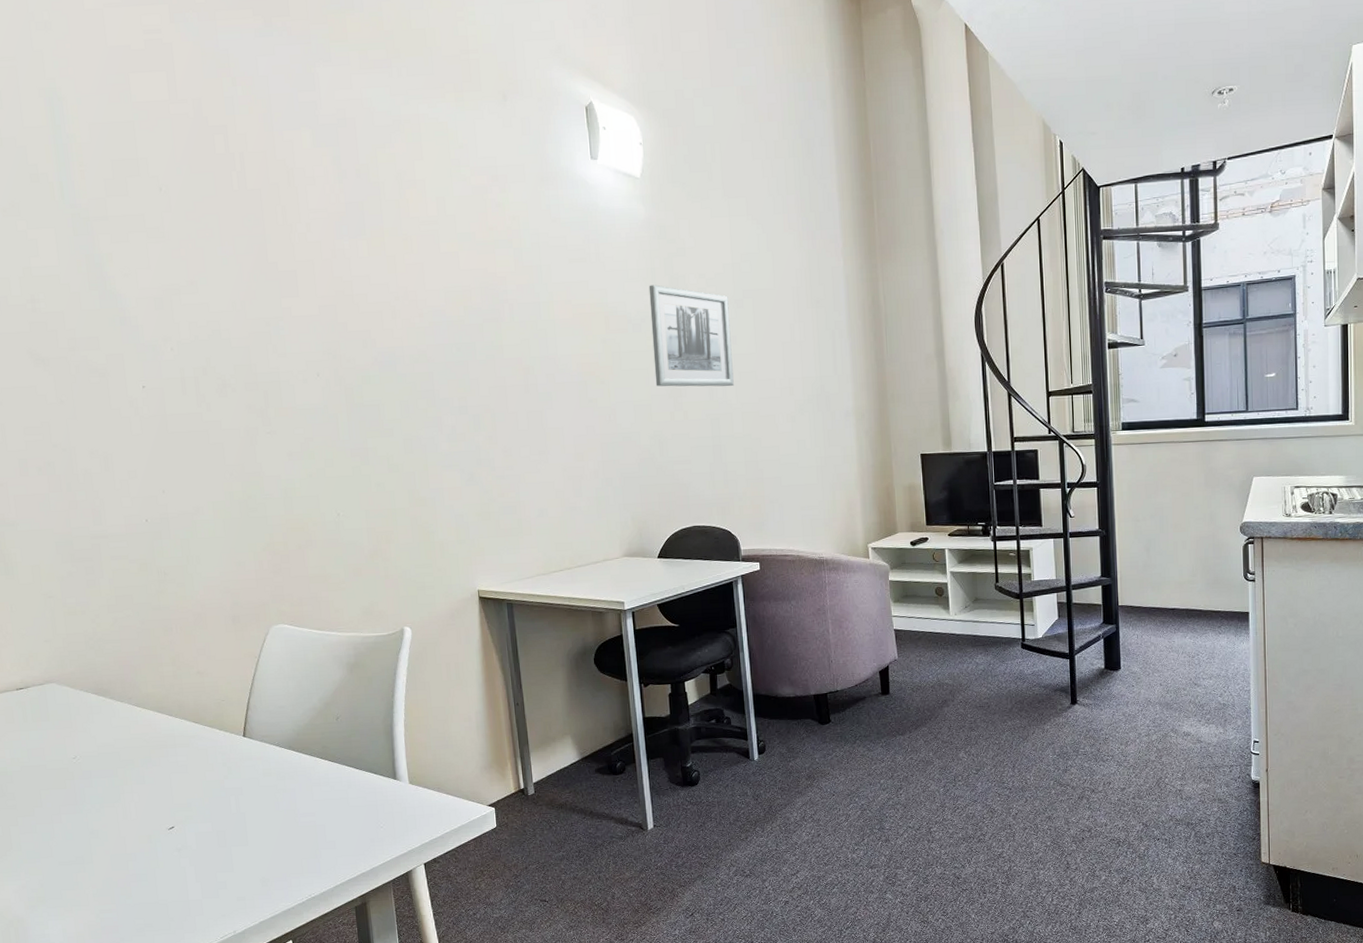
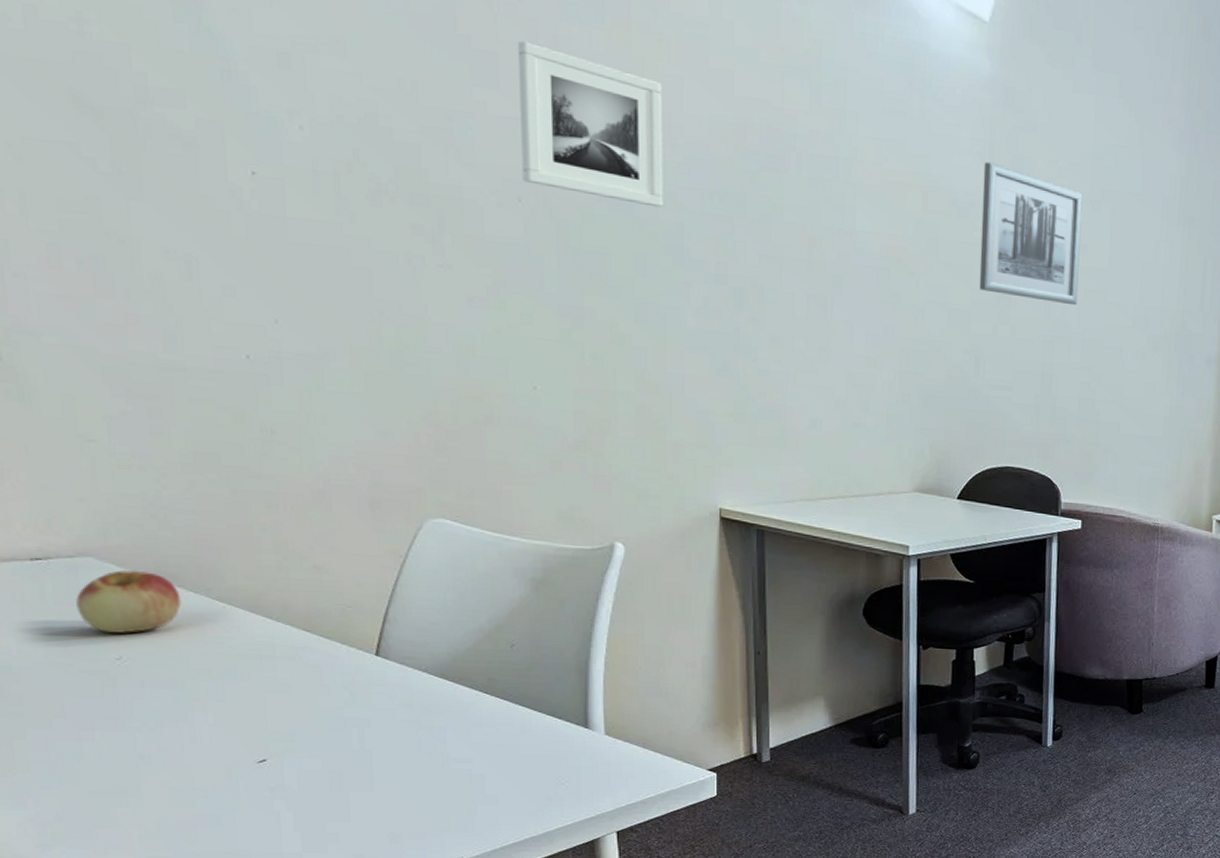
apple: none [46,690,113,739] -> present [76,570,182,633]
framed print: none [308,258,417,364] -> present [517,40,663,208]

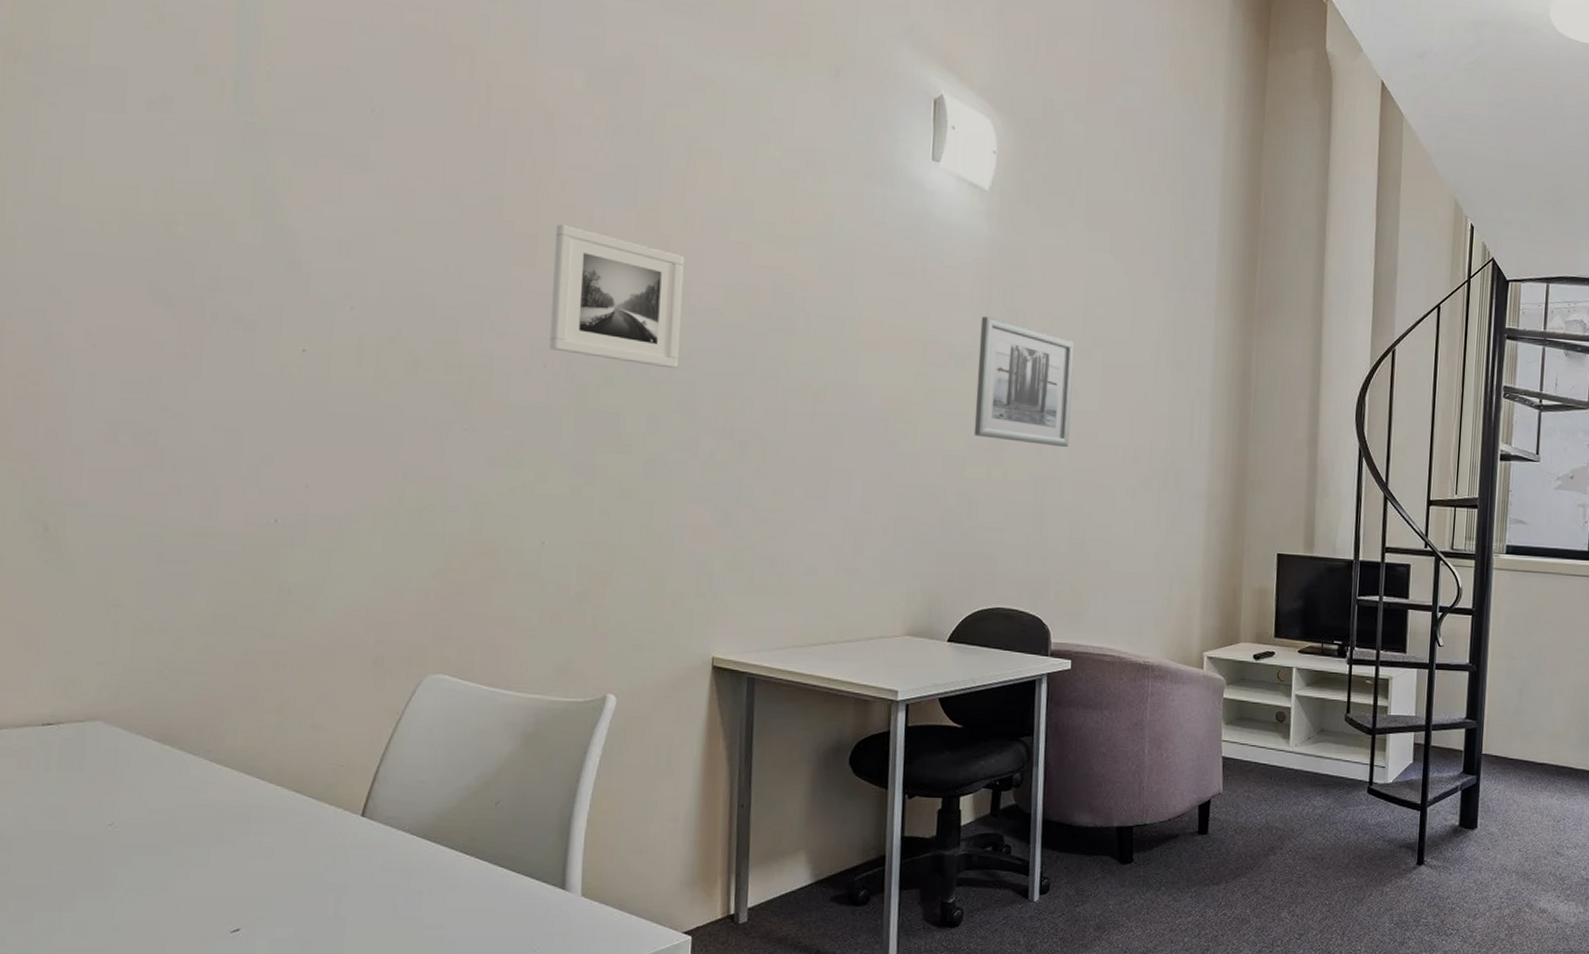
apple: present [76,570,182,633] -> none [78,734,180,798]

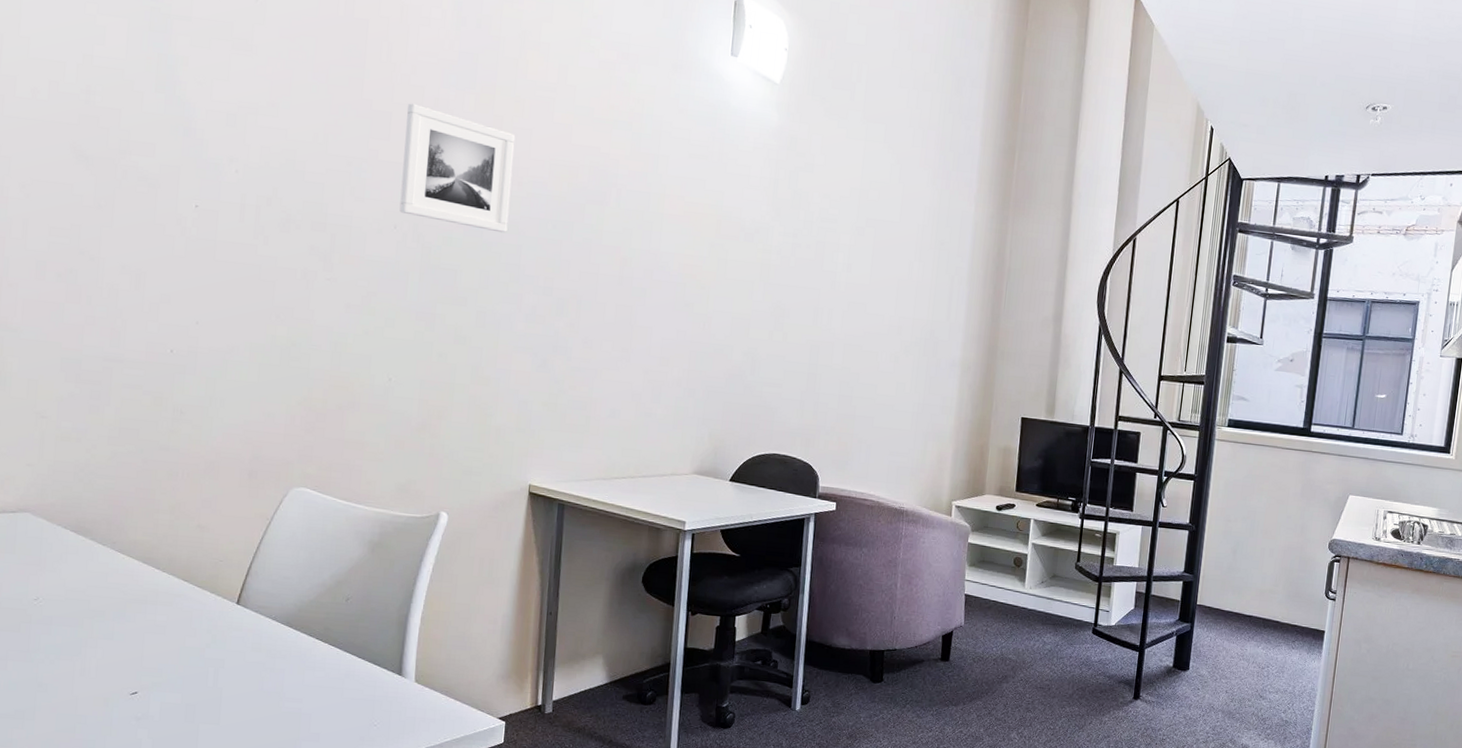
wall art: present [974,316,1075,448] -> none [759,196,850,315]

